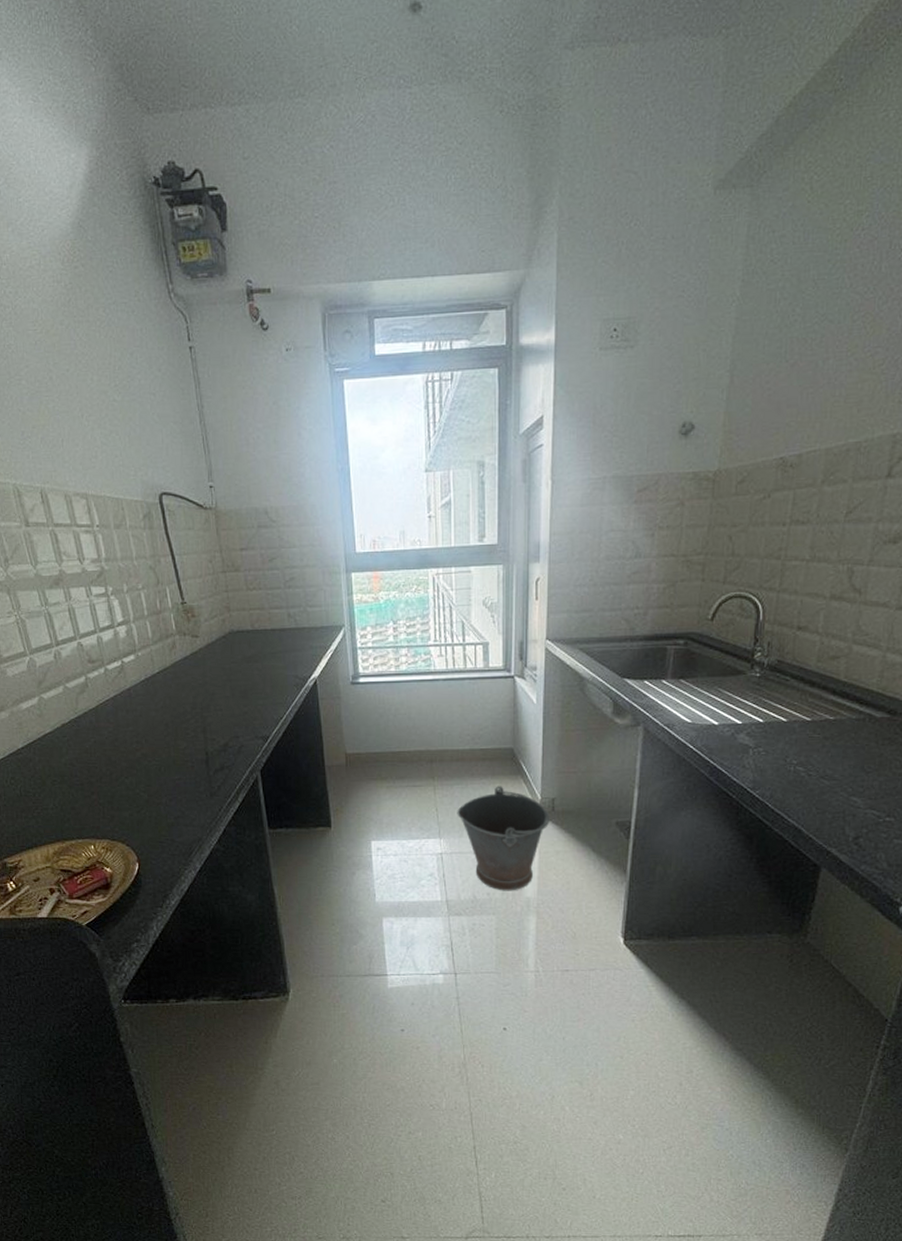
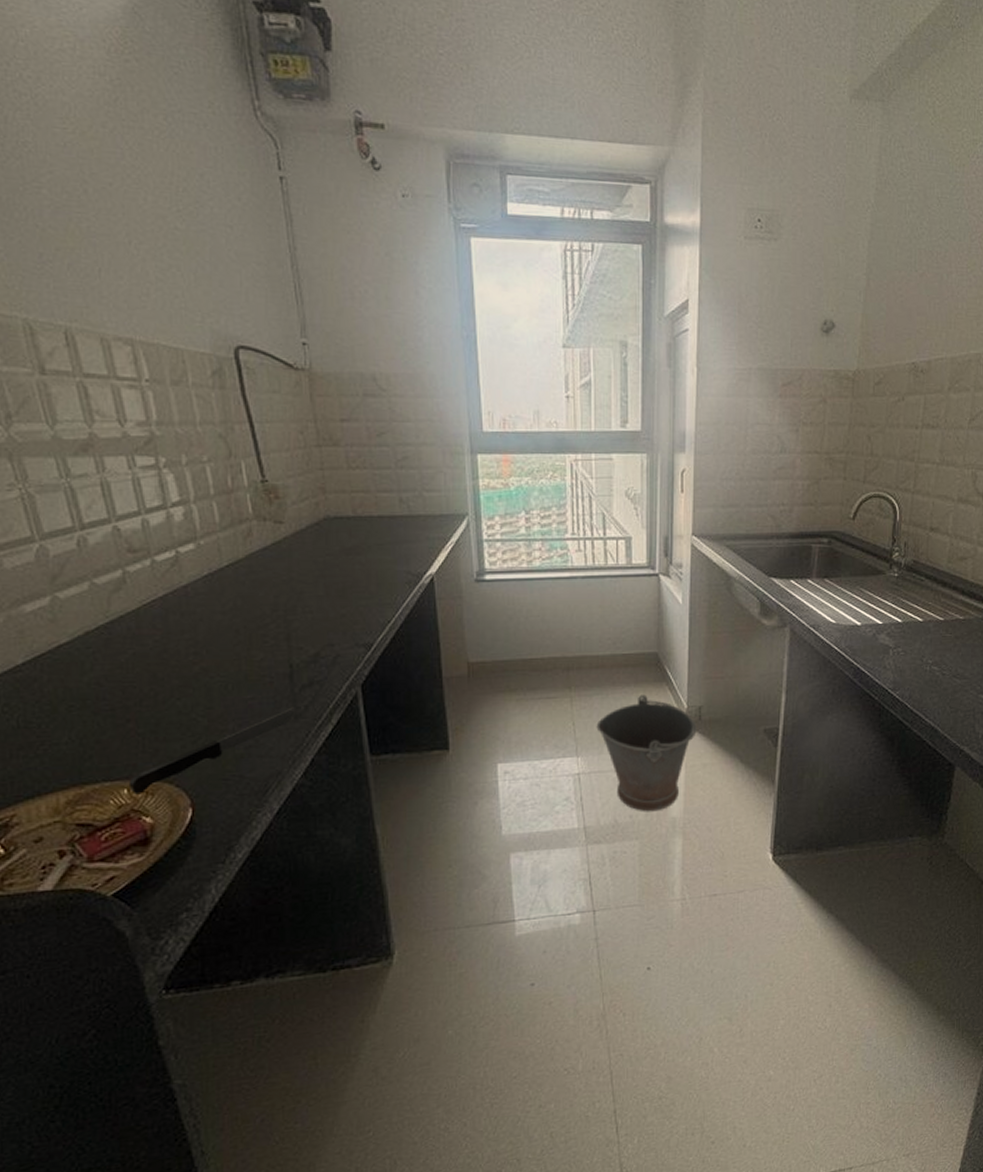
kitchen knife: none [94,787,211,850] -> present [128,707,295,795]

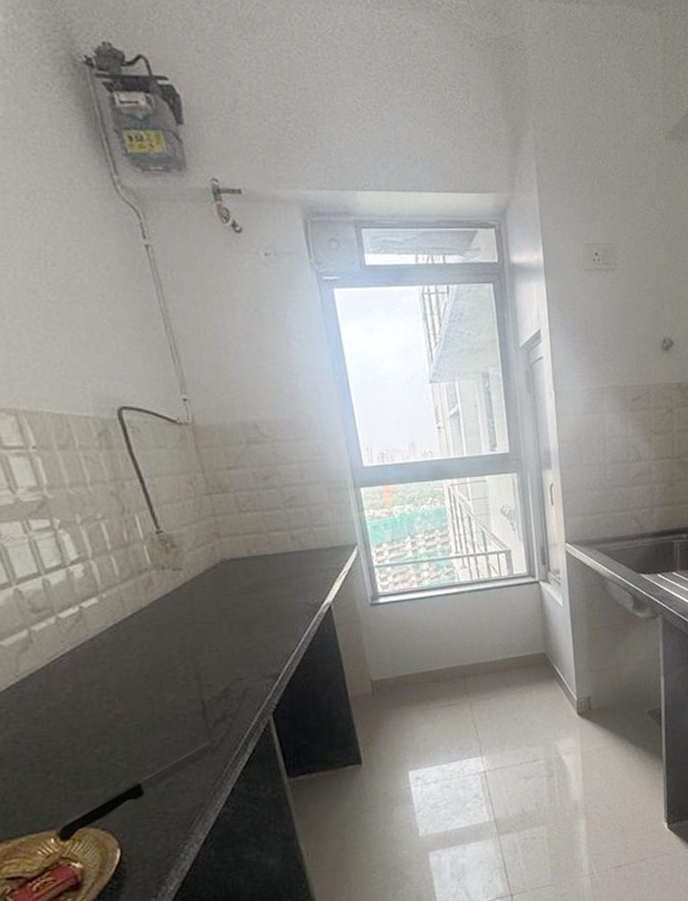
bucket: present [596,695,697,812] -> none [496,692,588,799]

